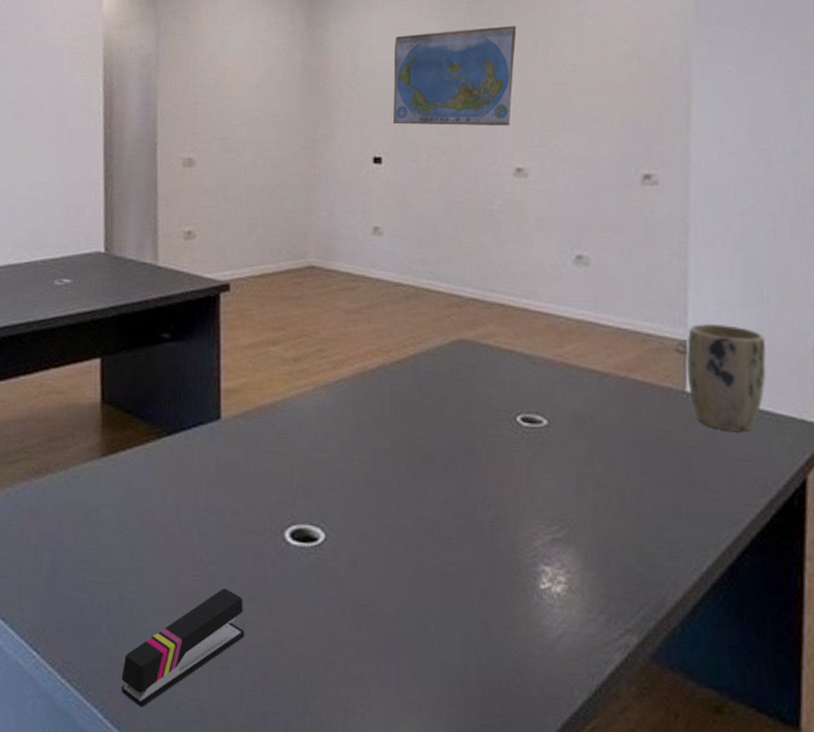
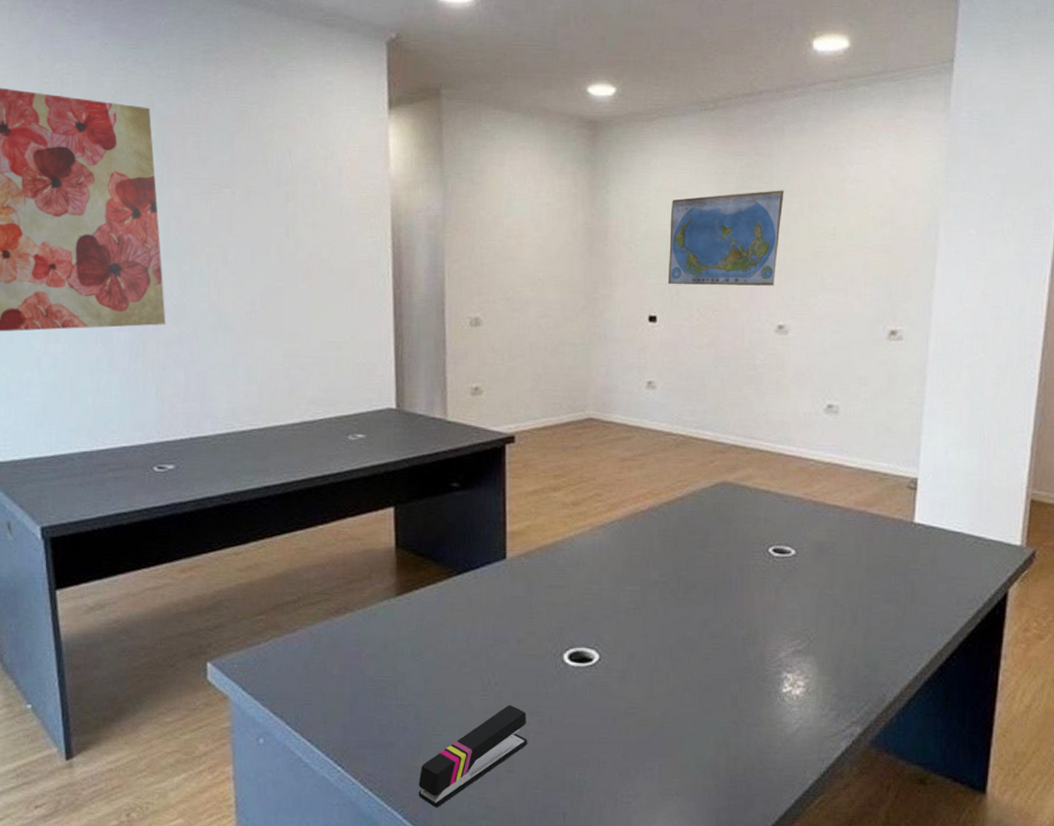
plant pot: present [686,323,766,432] -> none [915,463,983,555]

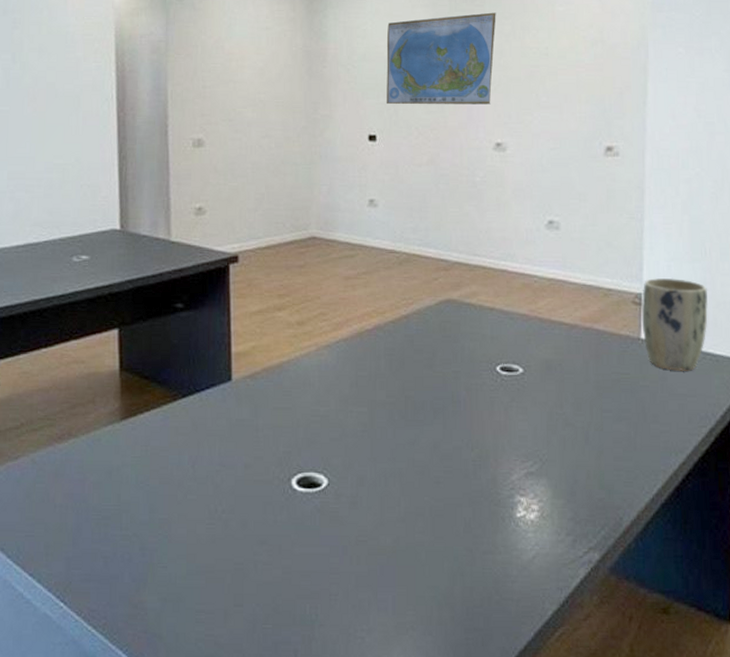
stapler: present [418,705,528,808] -> none [143,534,257,646]
plant pot: none [915,463,983,555] -> present [641,277,708,371]

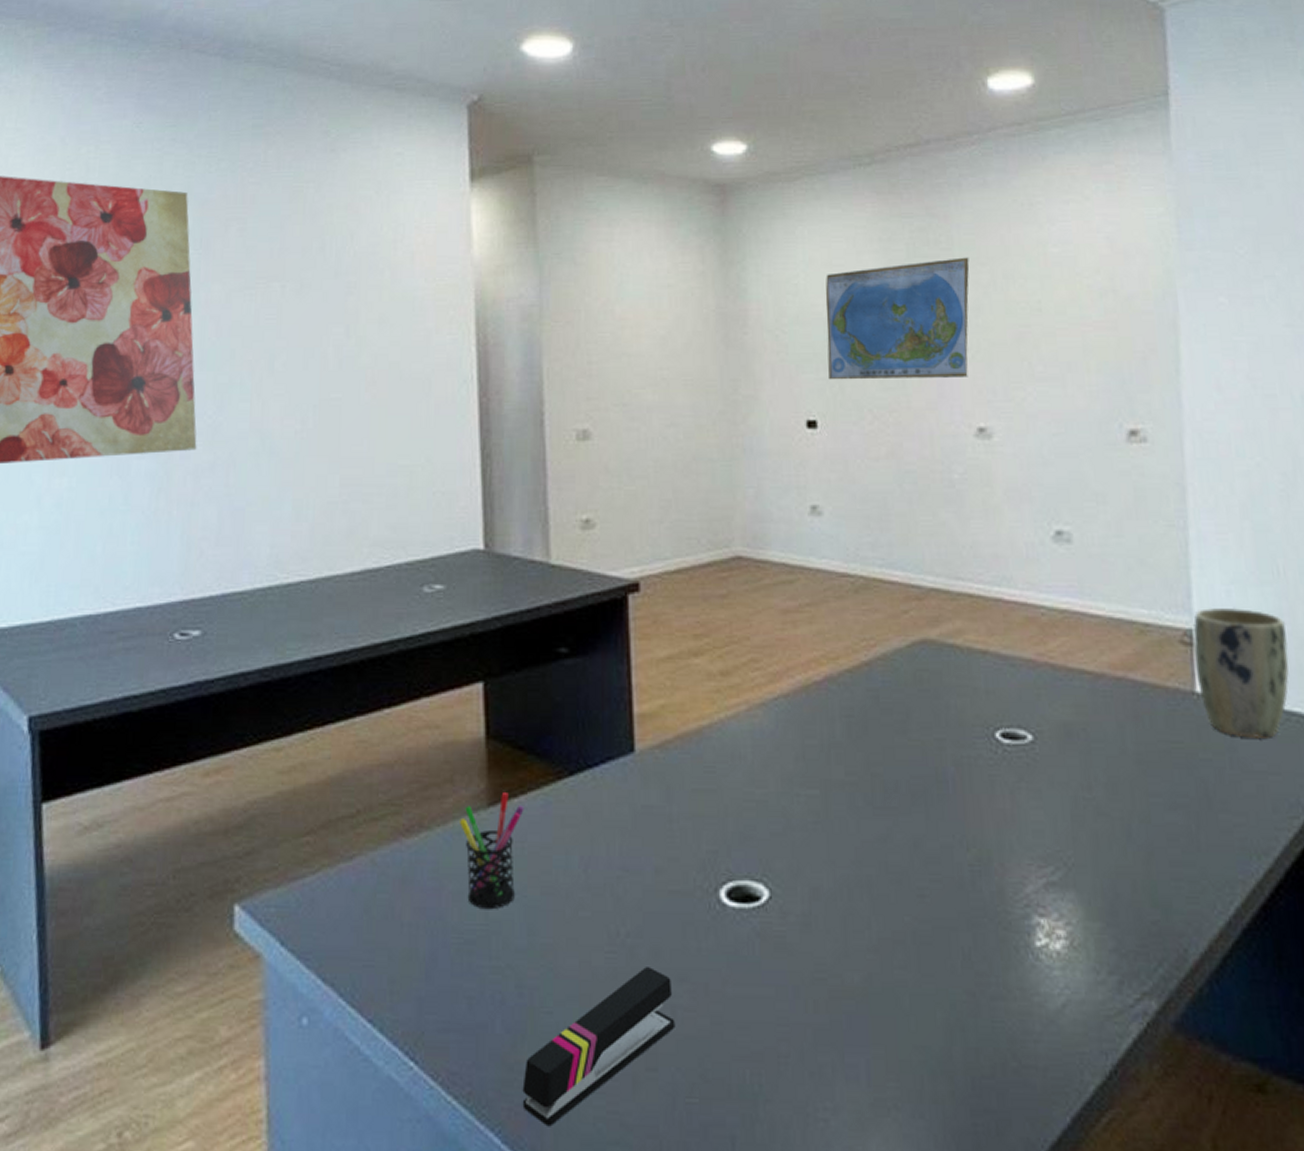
pen holder: none [98,409,148,495] -> present [459,791,524,910]
stapler: none [143,534,257,646] -> present [522,967,676,1127]

